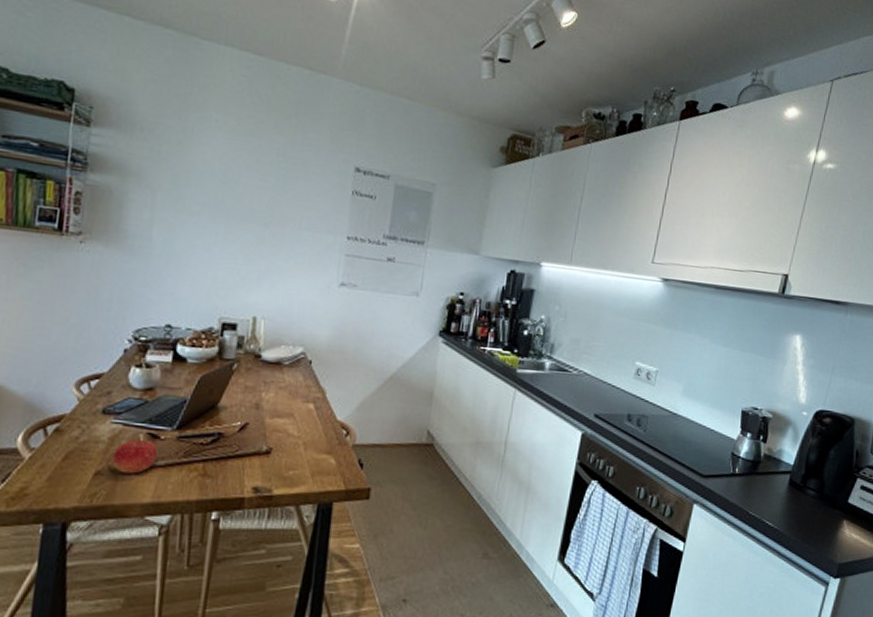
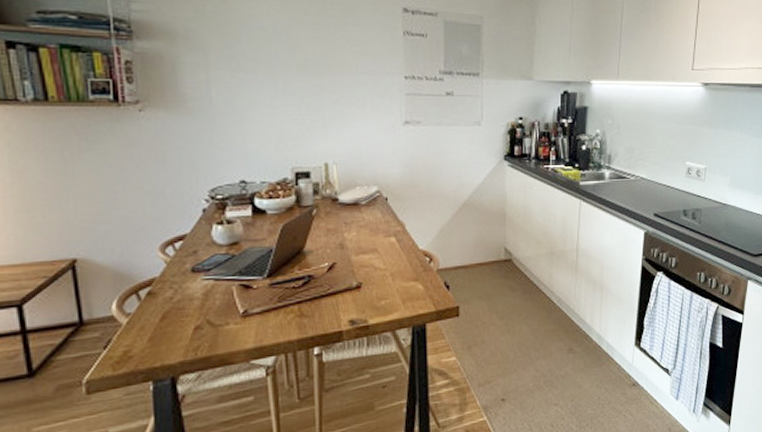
fruit: present [112,439,158,474] -> none [209,290,252,325]

